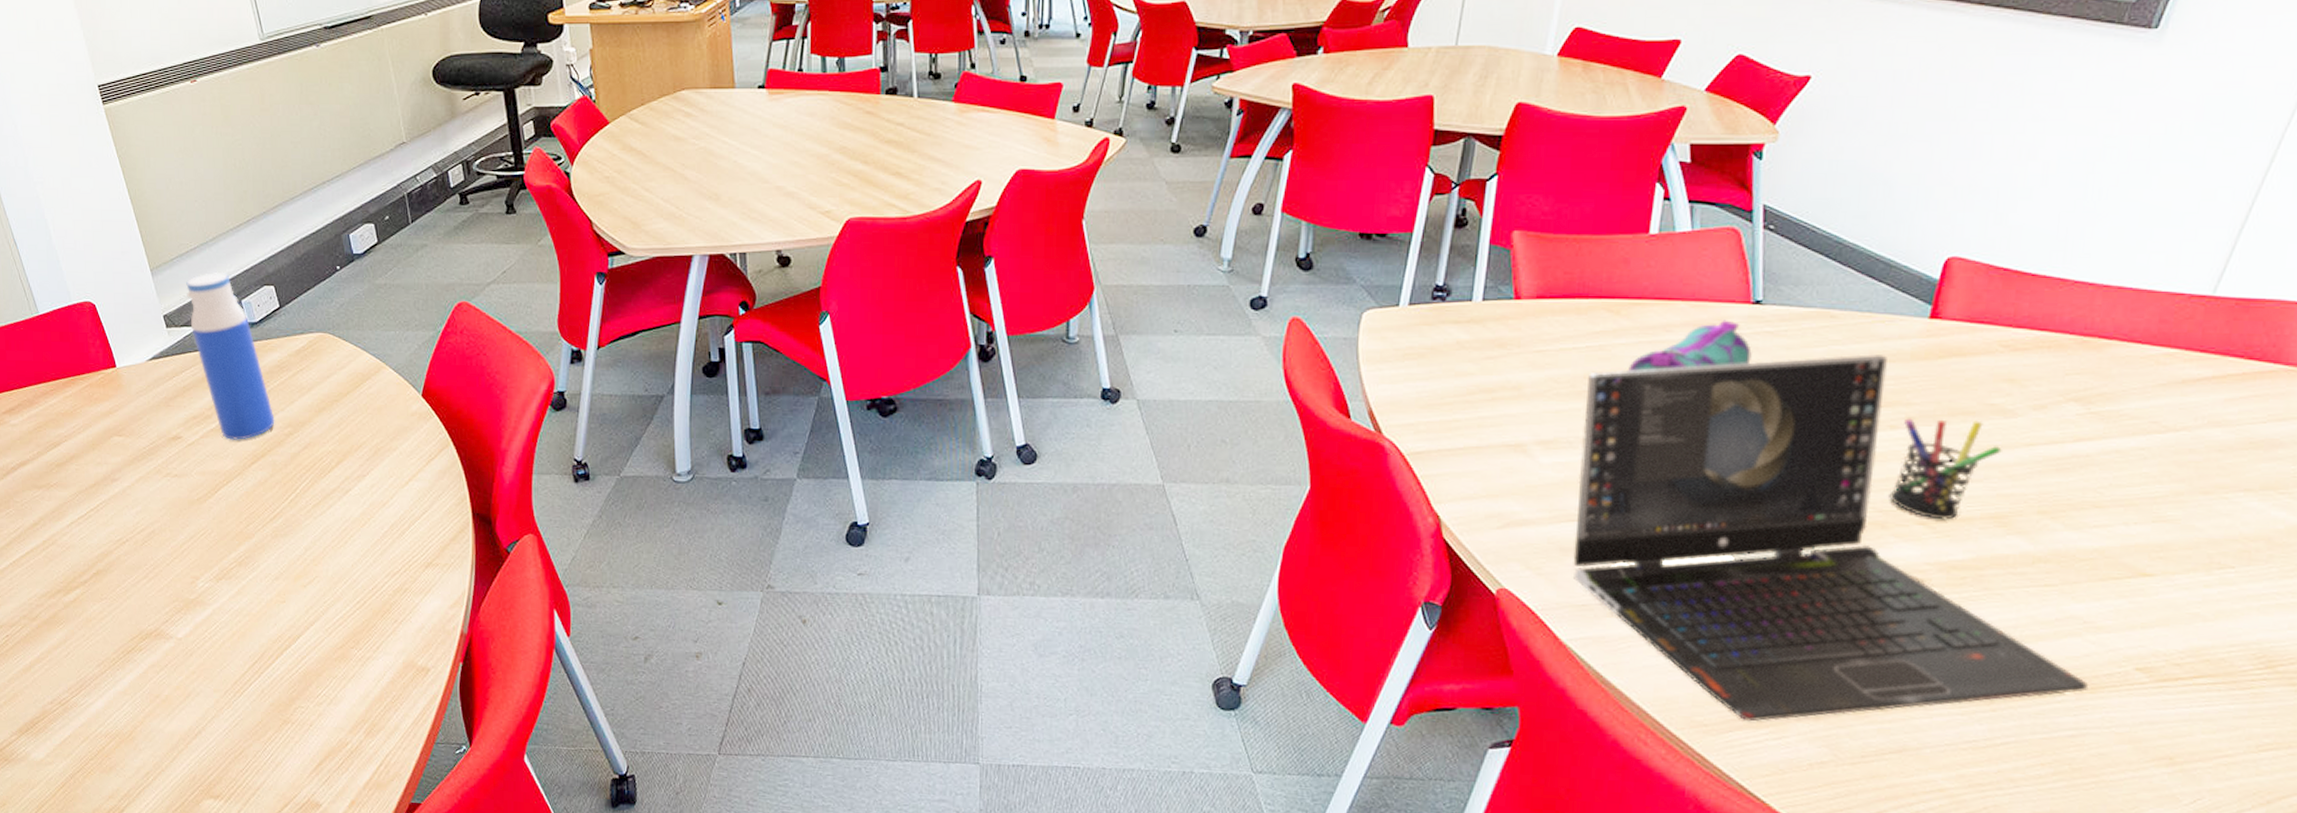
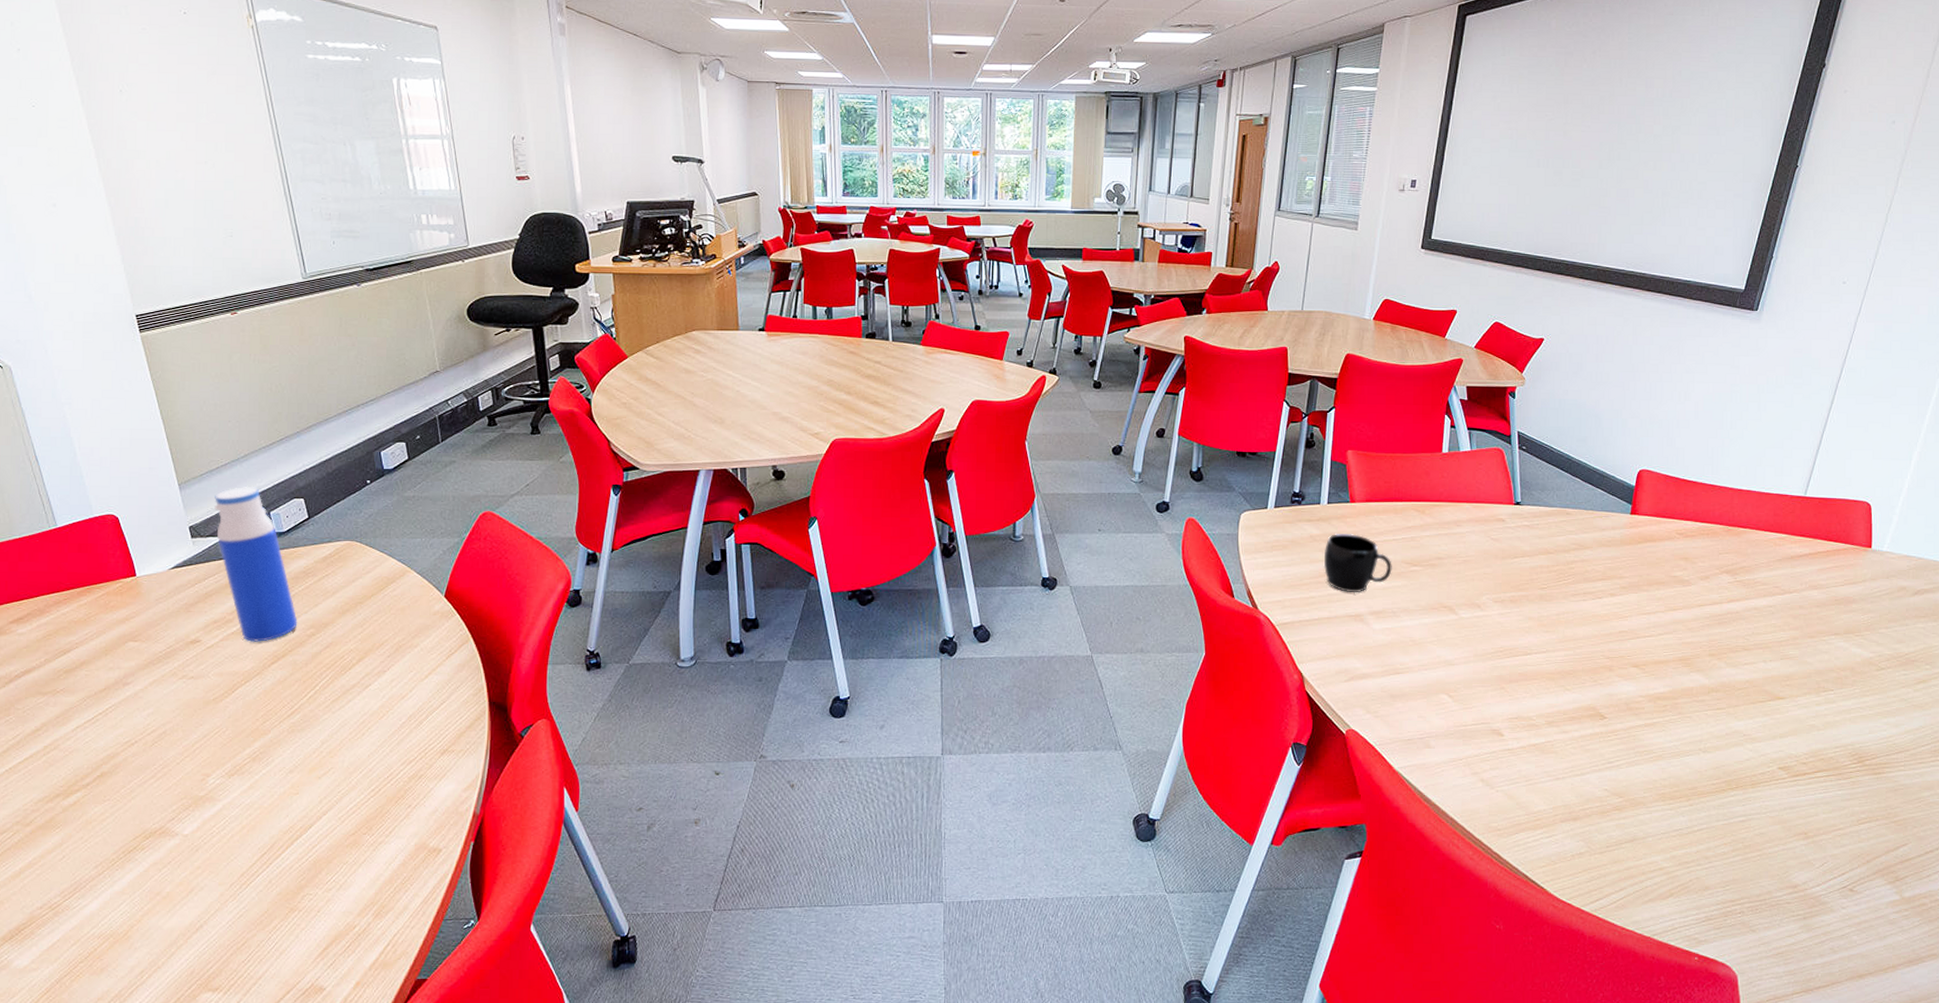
mug: none [1473,339,1570,417] -> present [1323,533,1392,593]
laptop computer: present [1573,354,2089,722] -> none [1400,541,1750,825]
pencil case: present [1628,320,1752,372] -> none [1432,517,1516,557]
pen holder: present [1889,418,2002,520] -> none [1613,588,1683,663]

